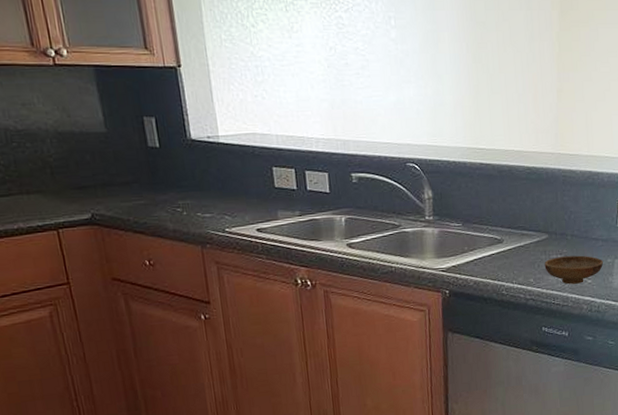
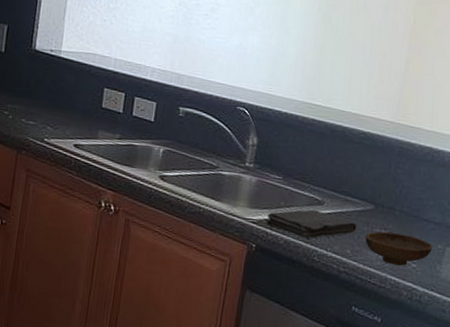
washcloth: none [454,248,536,276] -> present [266,209,357,239]

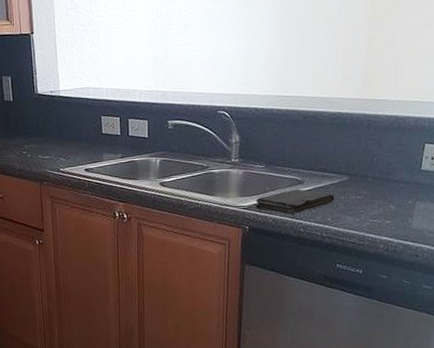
bowl: present [365,231,433,266] -> none [343,197,404,224]

